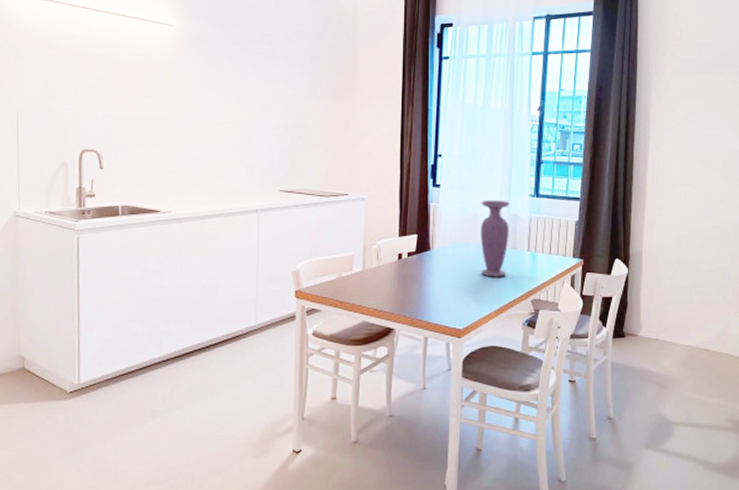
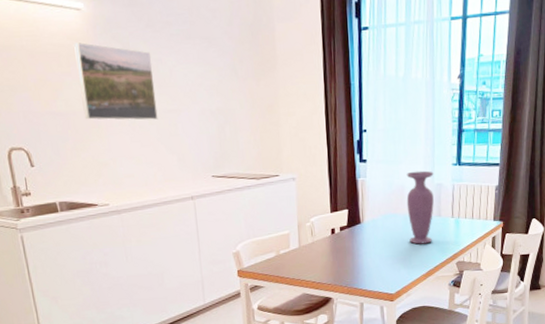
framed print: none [160,55,234,131] -> present [74,42,158,120]

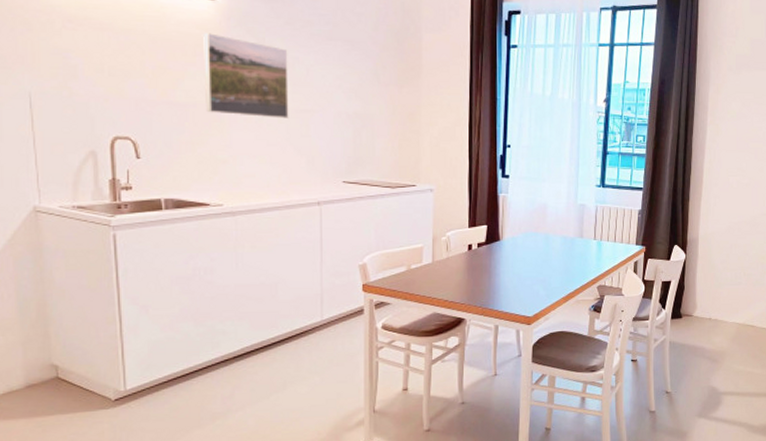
vase: present [406,170,434,245] -> none [548,190,577,266]

